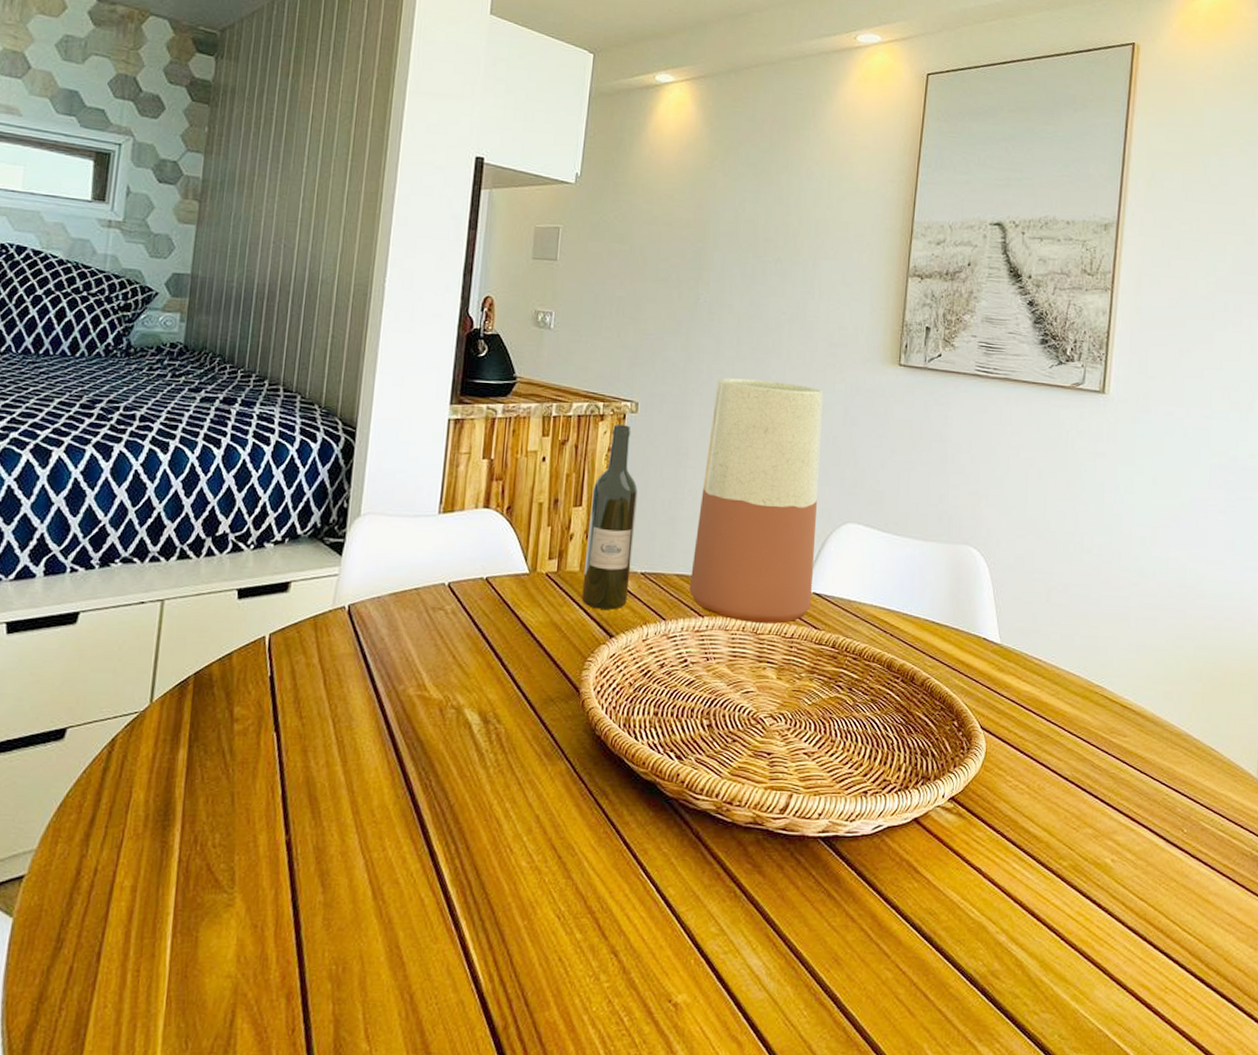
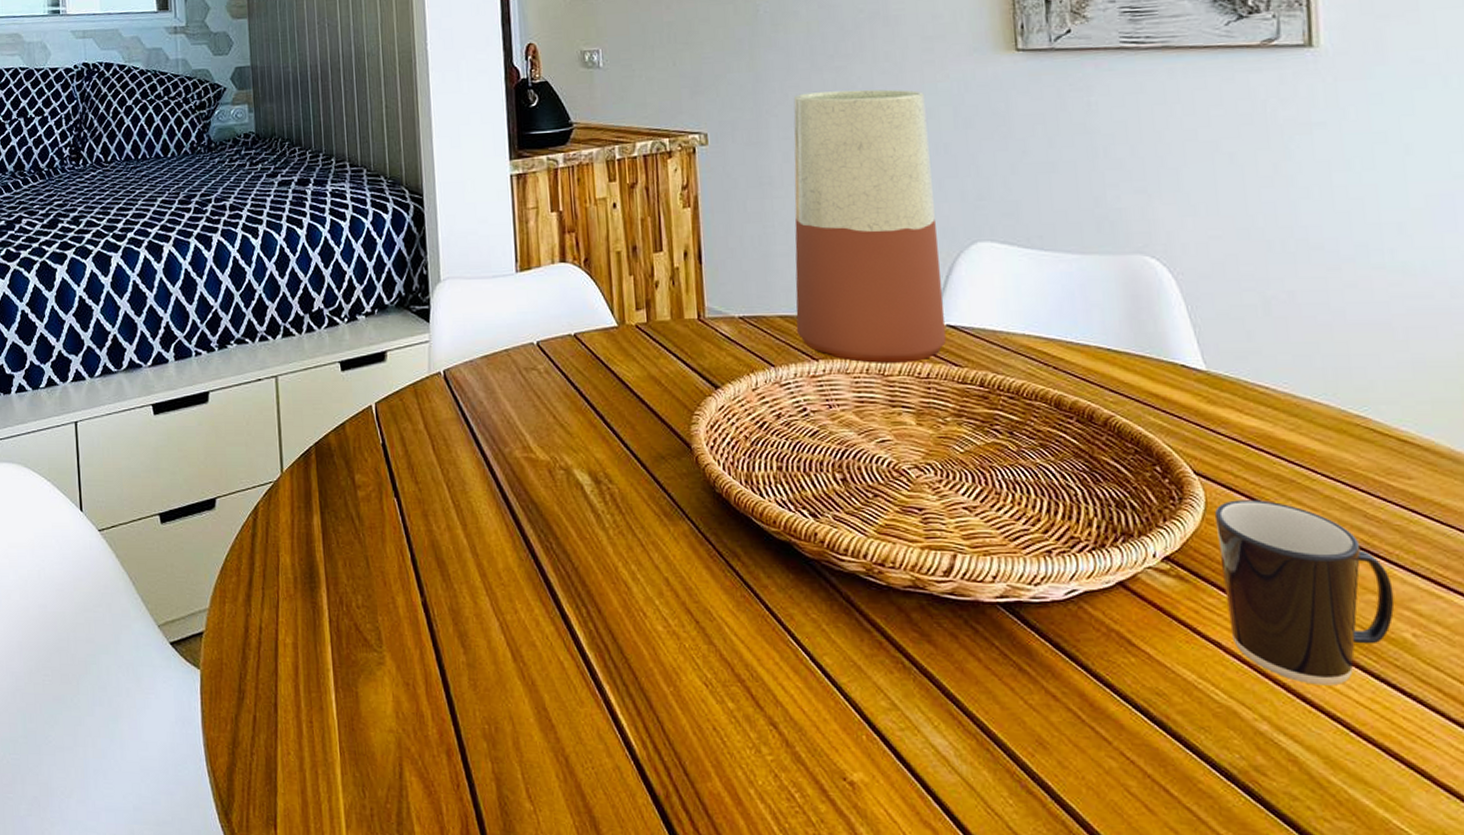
wine bottle: present [581,424,639,610] -> none [671,159,728,359]
mug: none [989,751,1104,903] -> present [1214,500,1395,686]

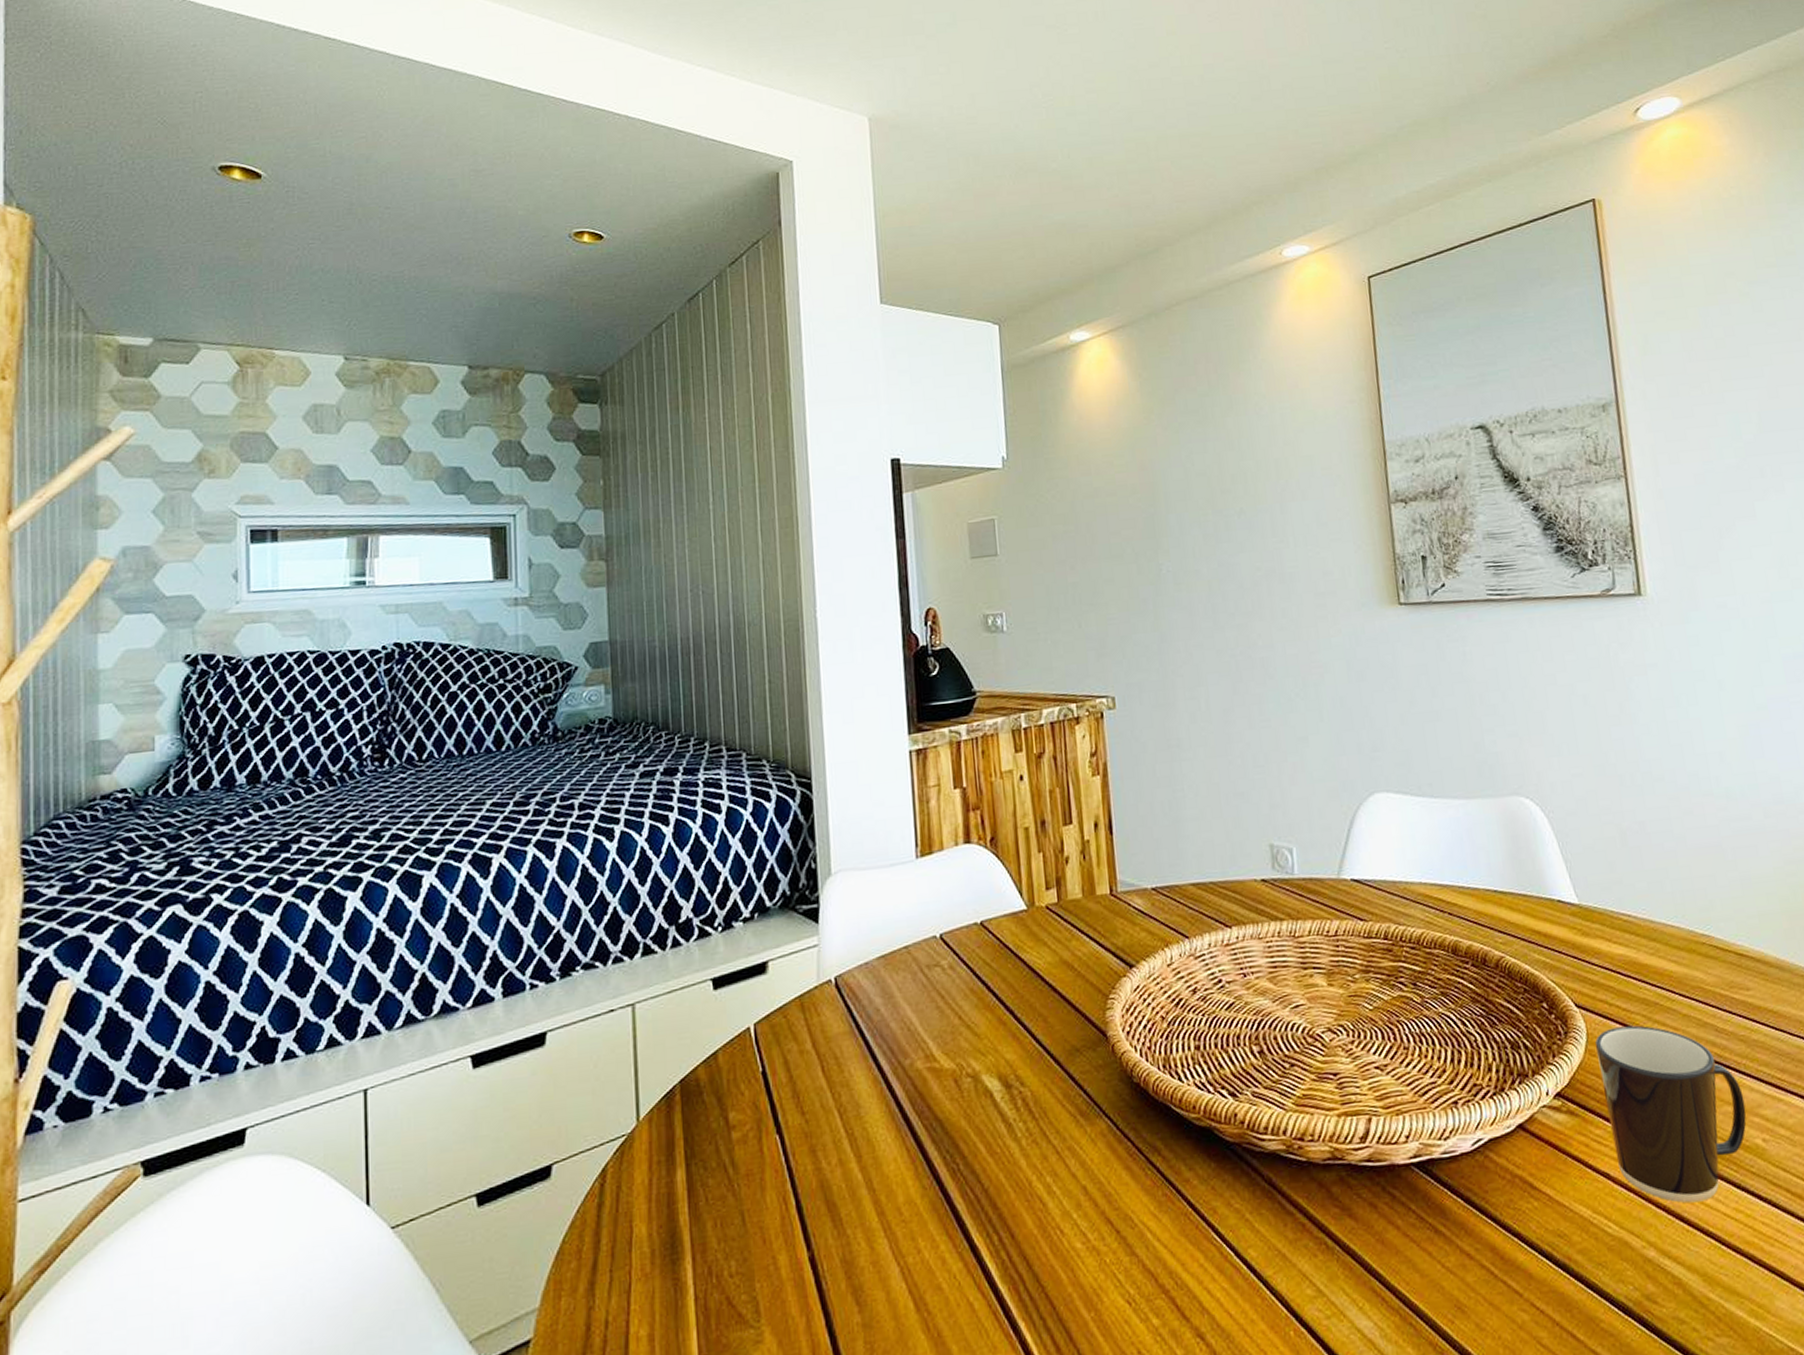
vase: present [793,89,946,365] -> none [1197,645,1351,926]

